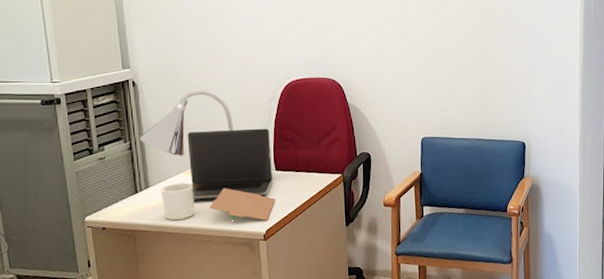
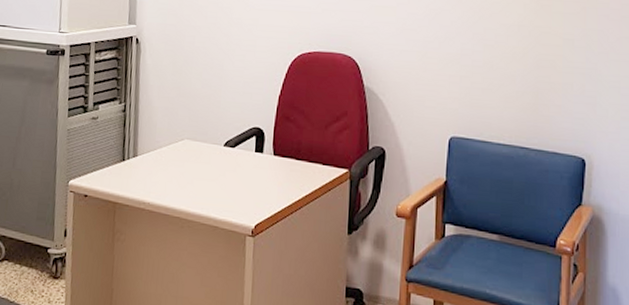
table lamp: present [139,90,234,157] -> none [134,54,234,127]
mug: present [161,182,195,221] -> none [148,155,183,198]
laptop computer: present [187,128,273,200] -> none [181,99,272,183]
papers: present [209,188,275,221] -> none [196,168,270,214]

